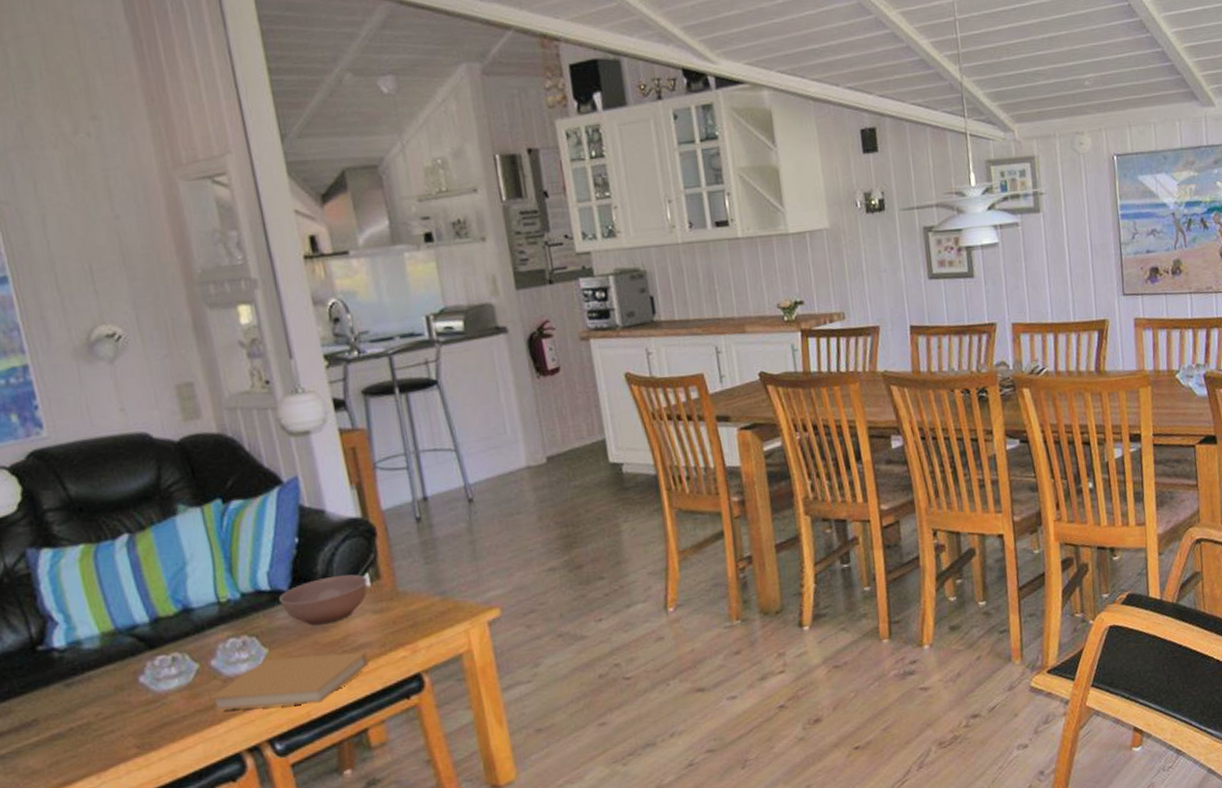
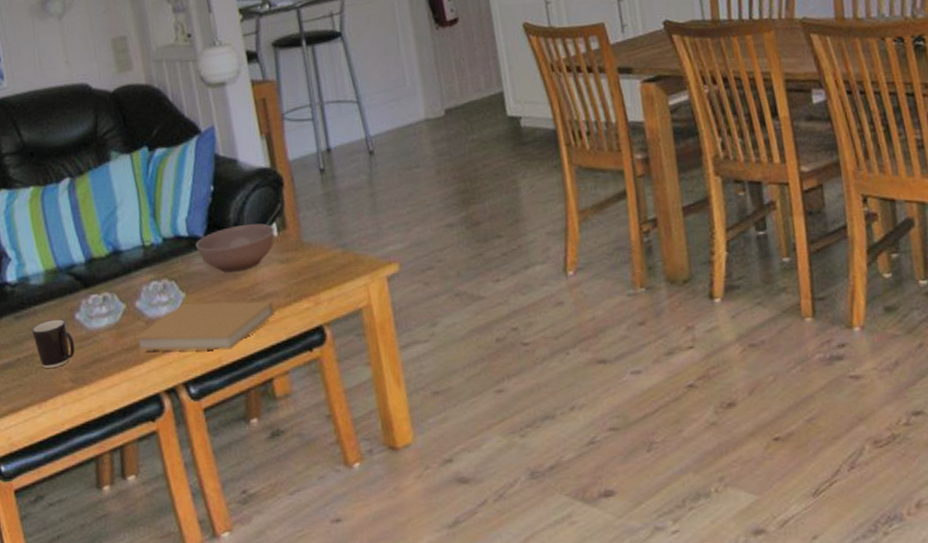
mug: none [86,683,140,737] -> present [32,319,75,369]

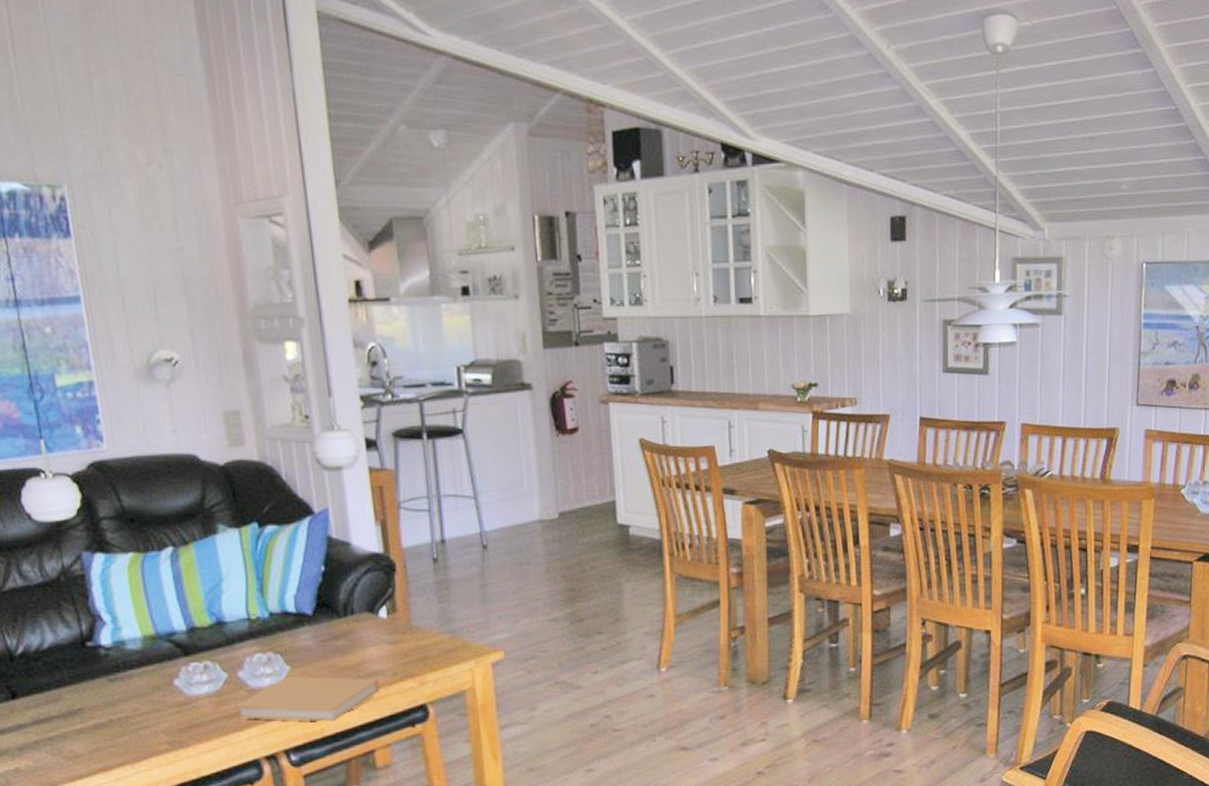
mug: present [32,319,75,369] -> none [126,684,172,731]
bowl: present [196,223,275,273] -> none [303,605,384,650]

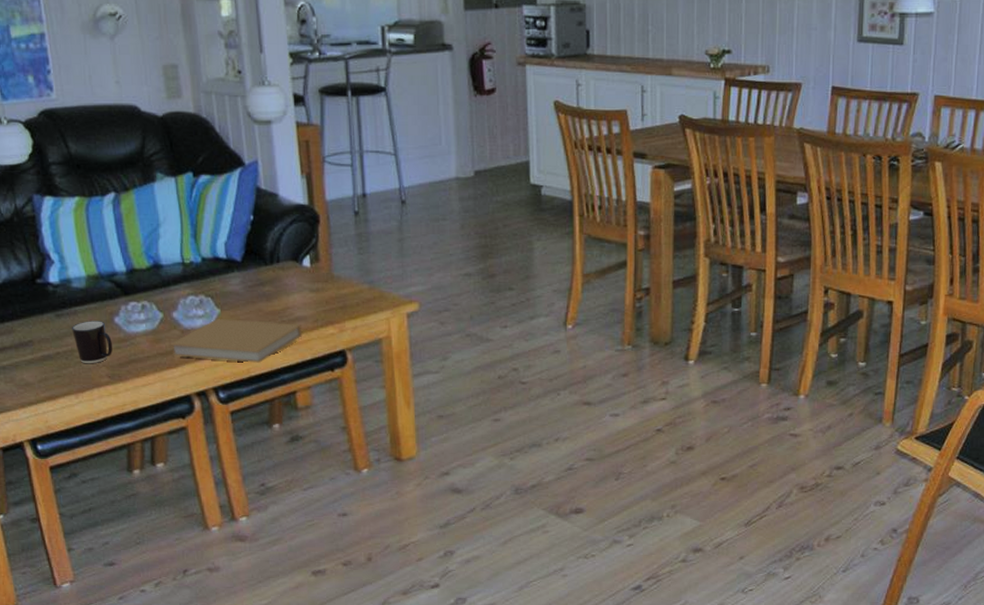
mug: none [126,684,172,731] -> present [72,321,112,364]

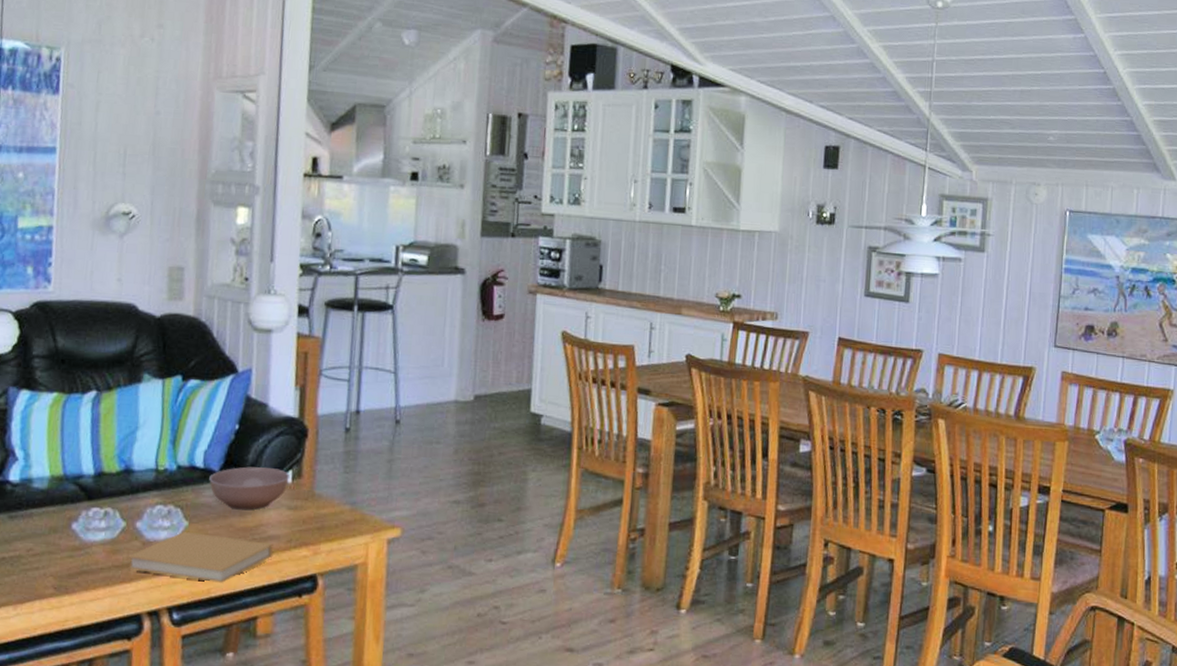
mug: present [72,321,112,364] -> none [23,525,65,573]
bowl: none [233,254,308,295] -> present [209,466,289,510]

